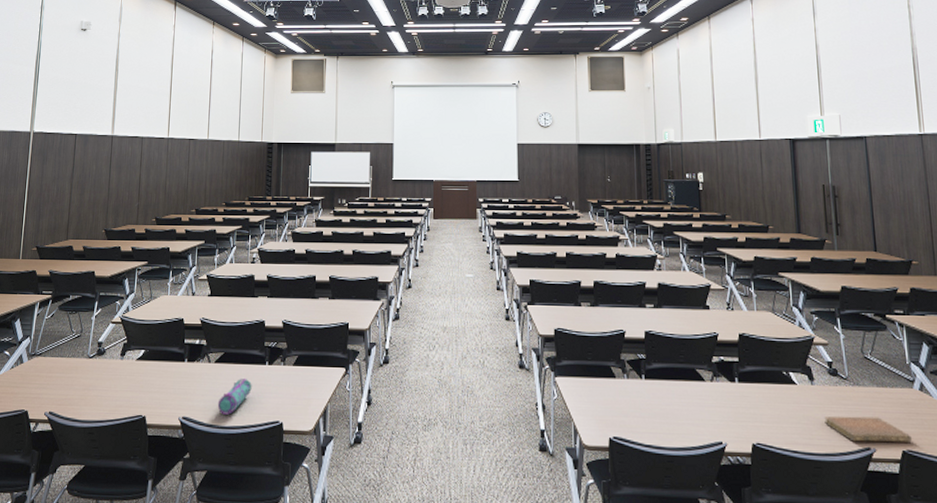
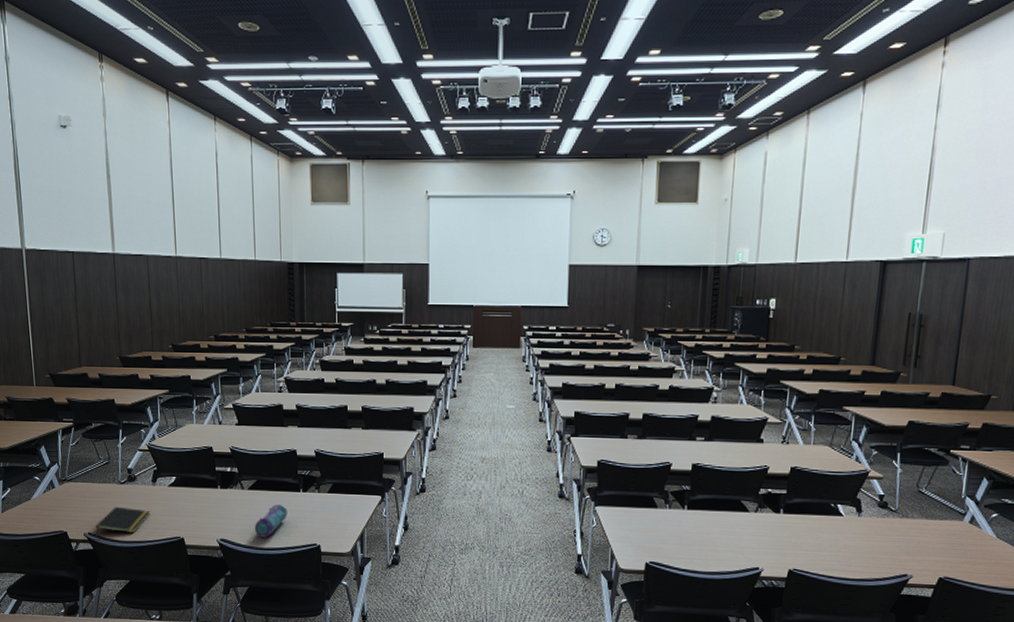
notepad: none [57,382,115,415] -> present [95,506,150,535]
notebook: present [824,416,912,443] -> none [865,545,951,570]

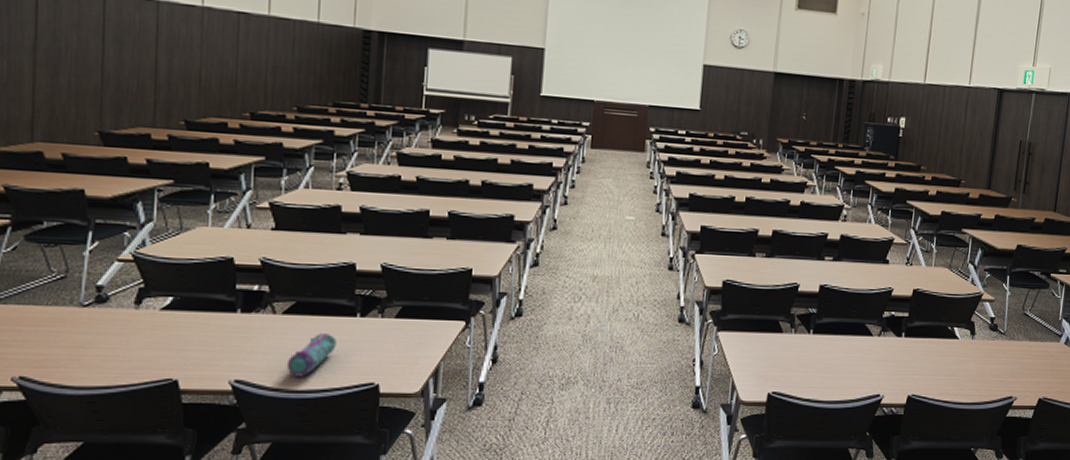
notepad: present [95,506,150,535] -> none [33,338,127,380]

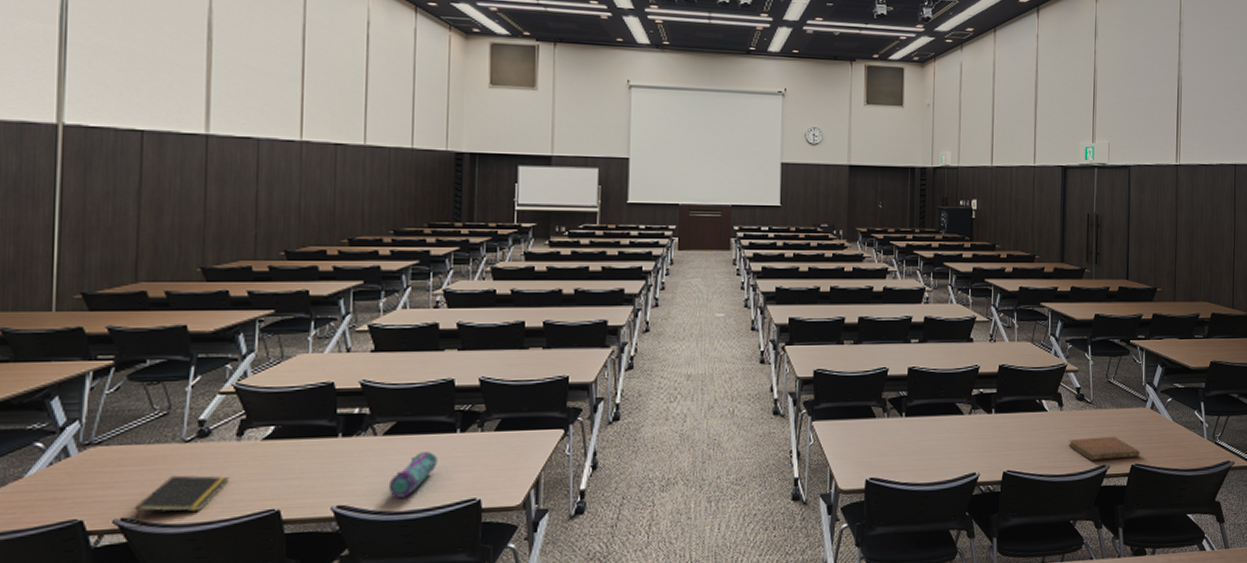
notepad: none [33,338,127,380] -> present [134,475,229,521]
notebook: none [977,368,1049,392] -> present [1069,436,1140,461]

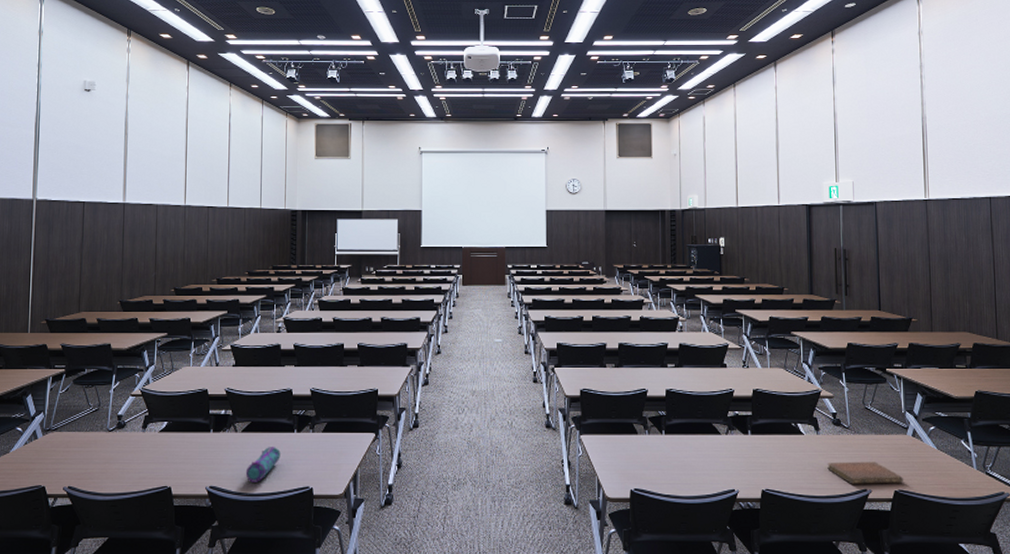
notepad: present [134,475,229,521] -> none [77,456,137,489]

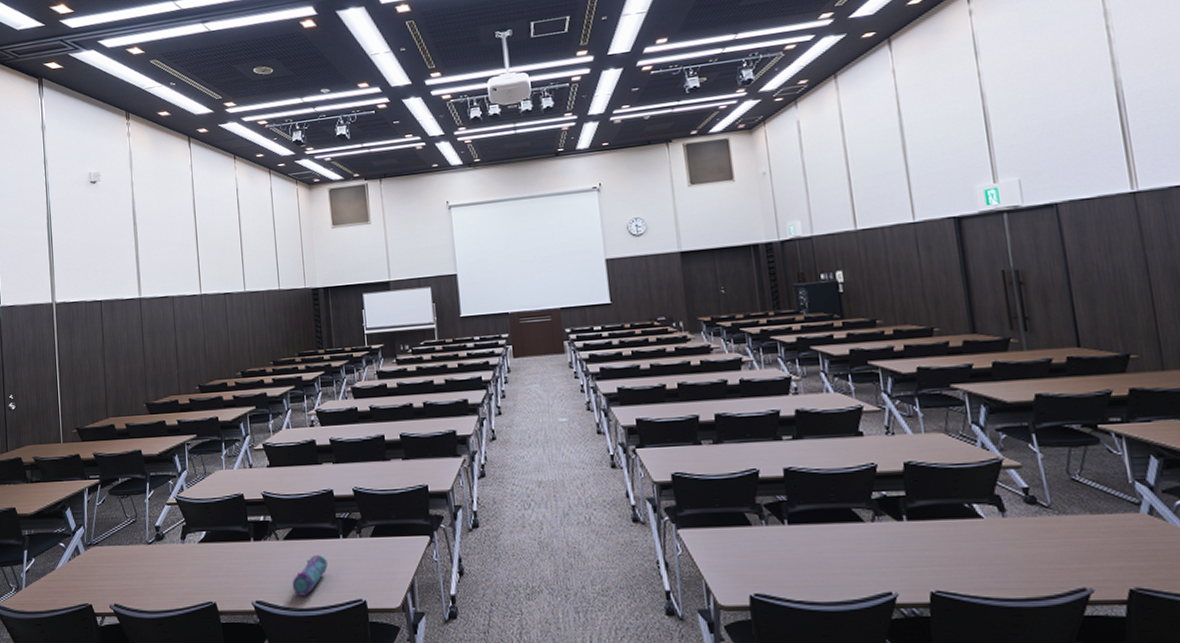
notebook: present [827,461,903,484] -> none [1022,550,1142,582]

